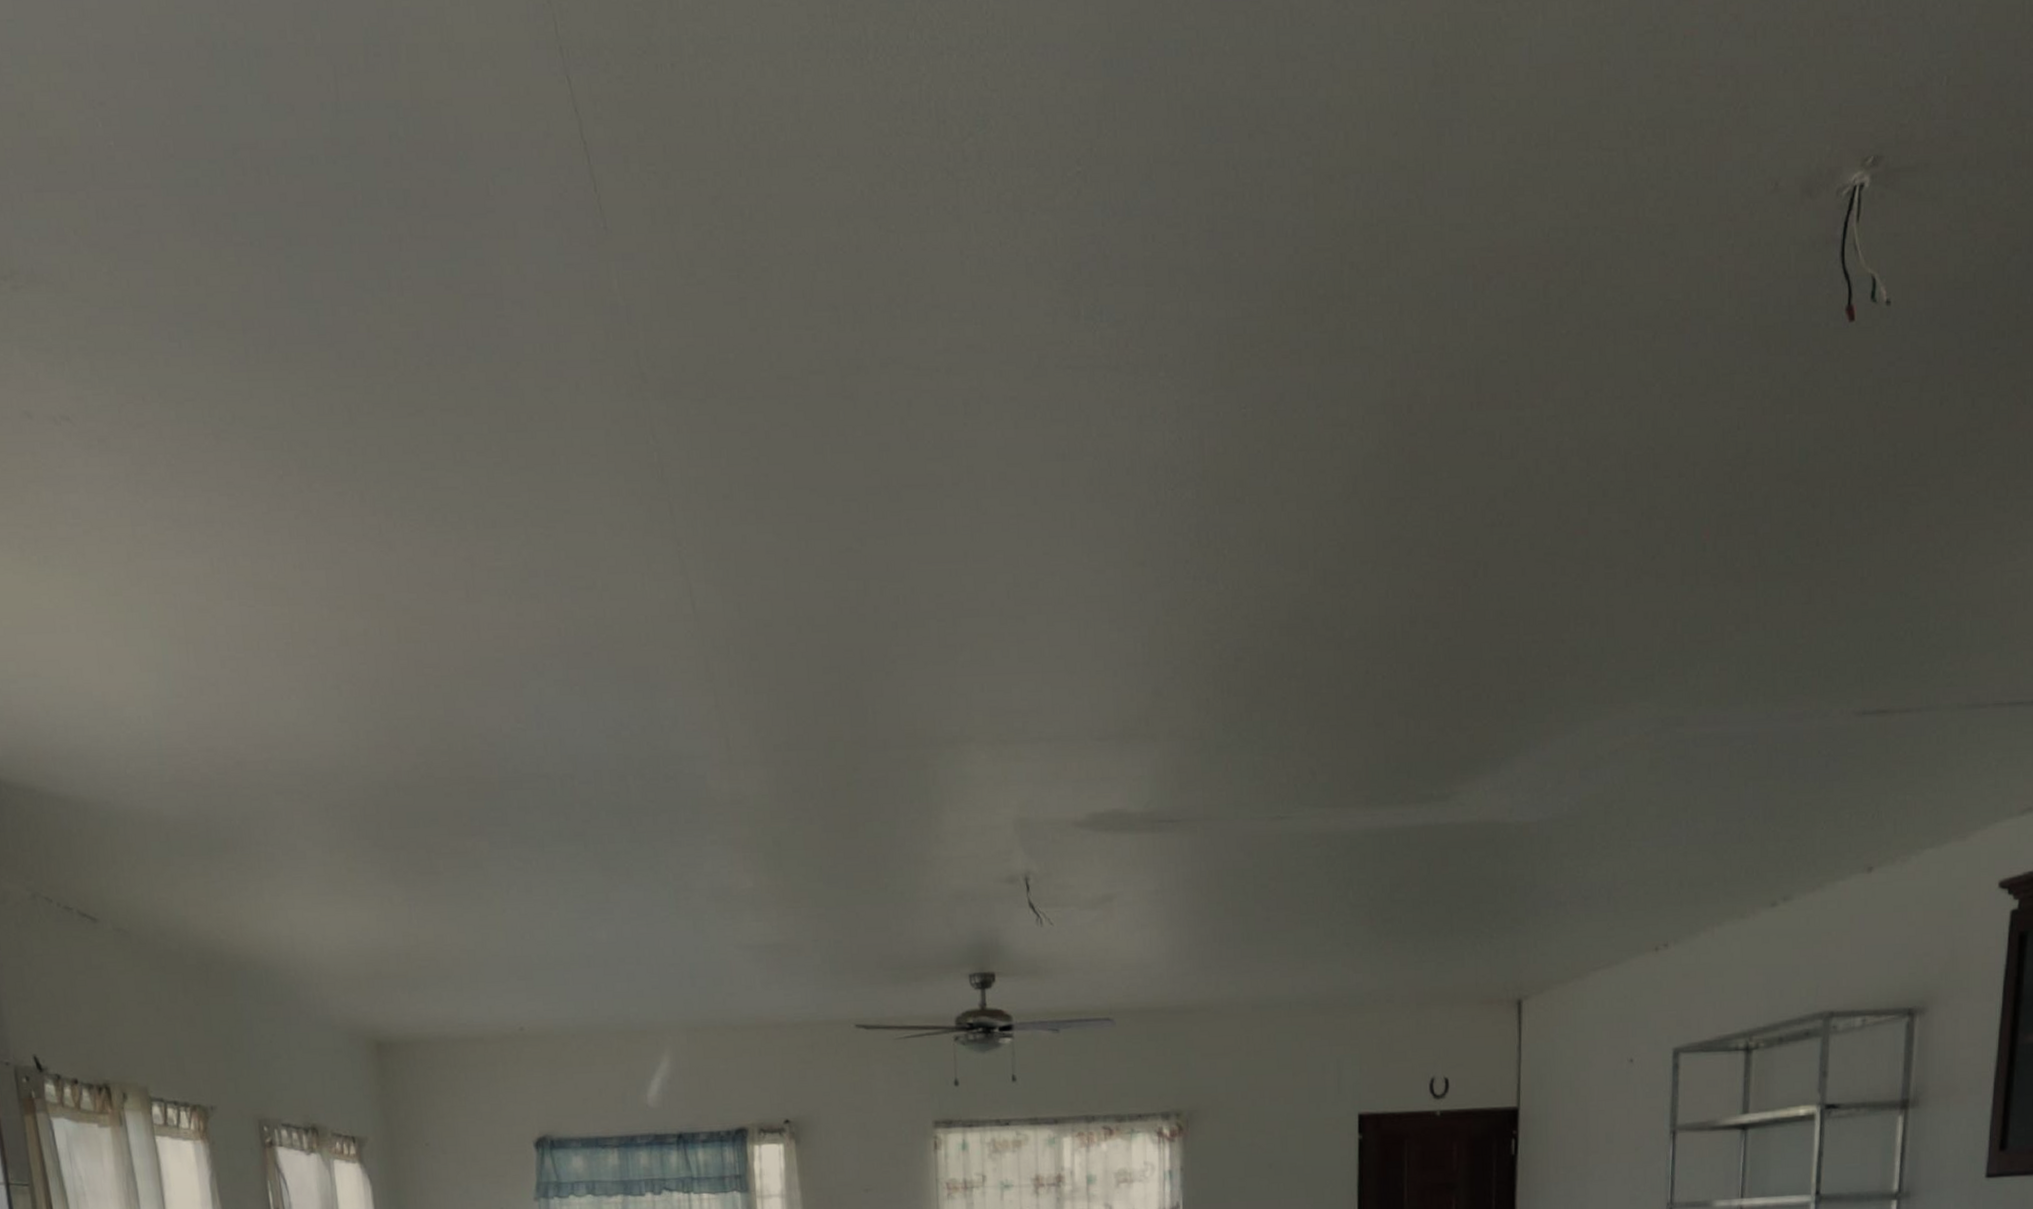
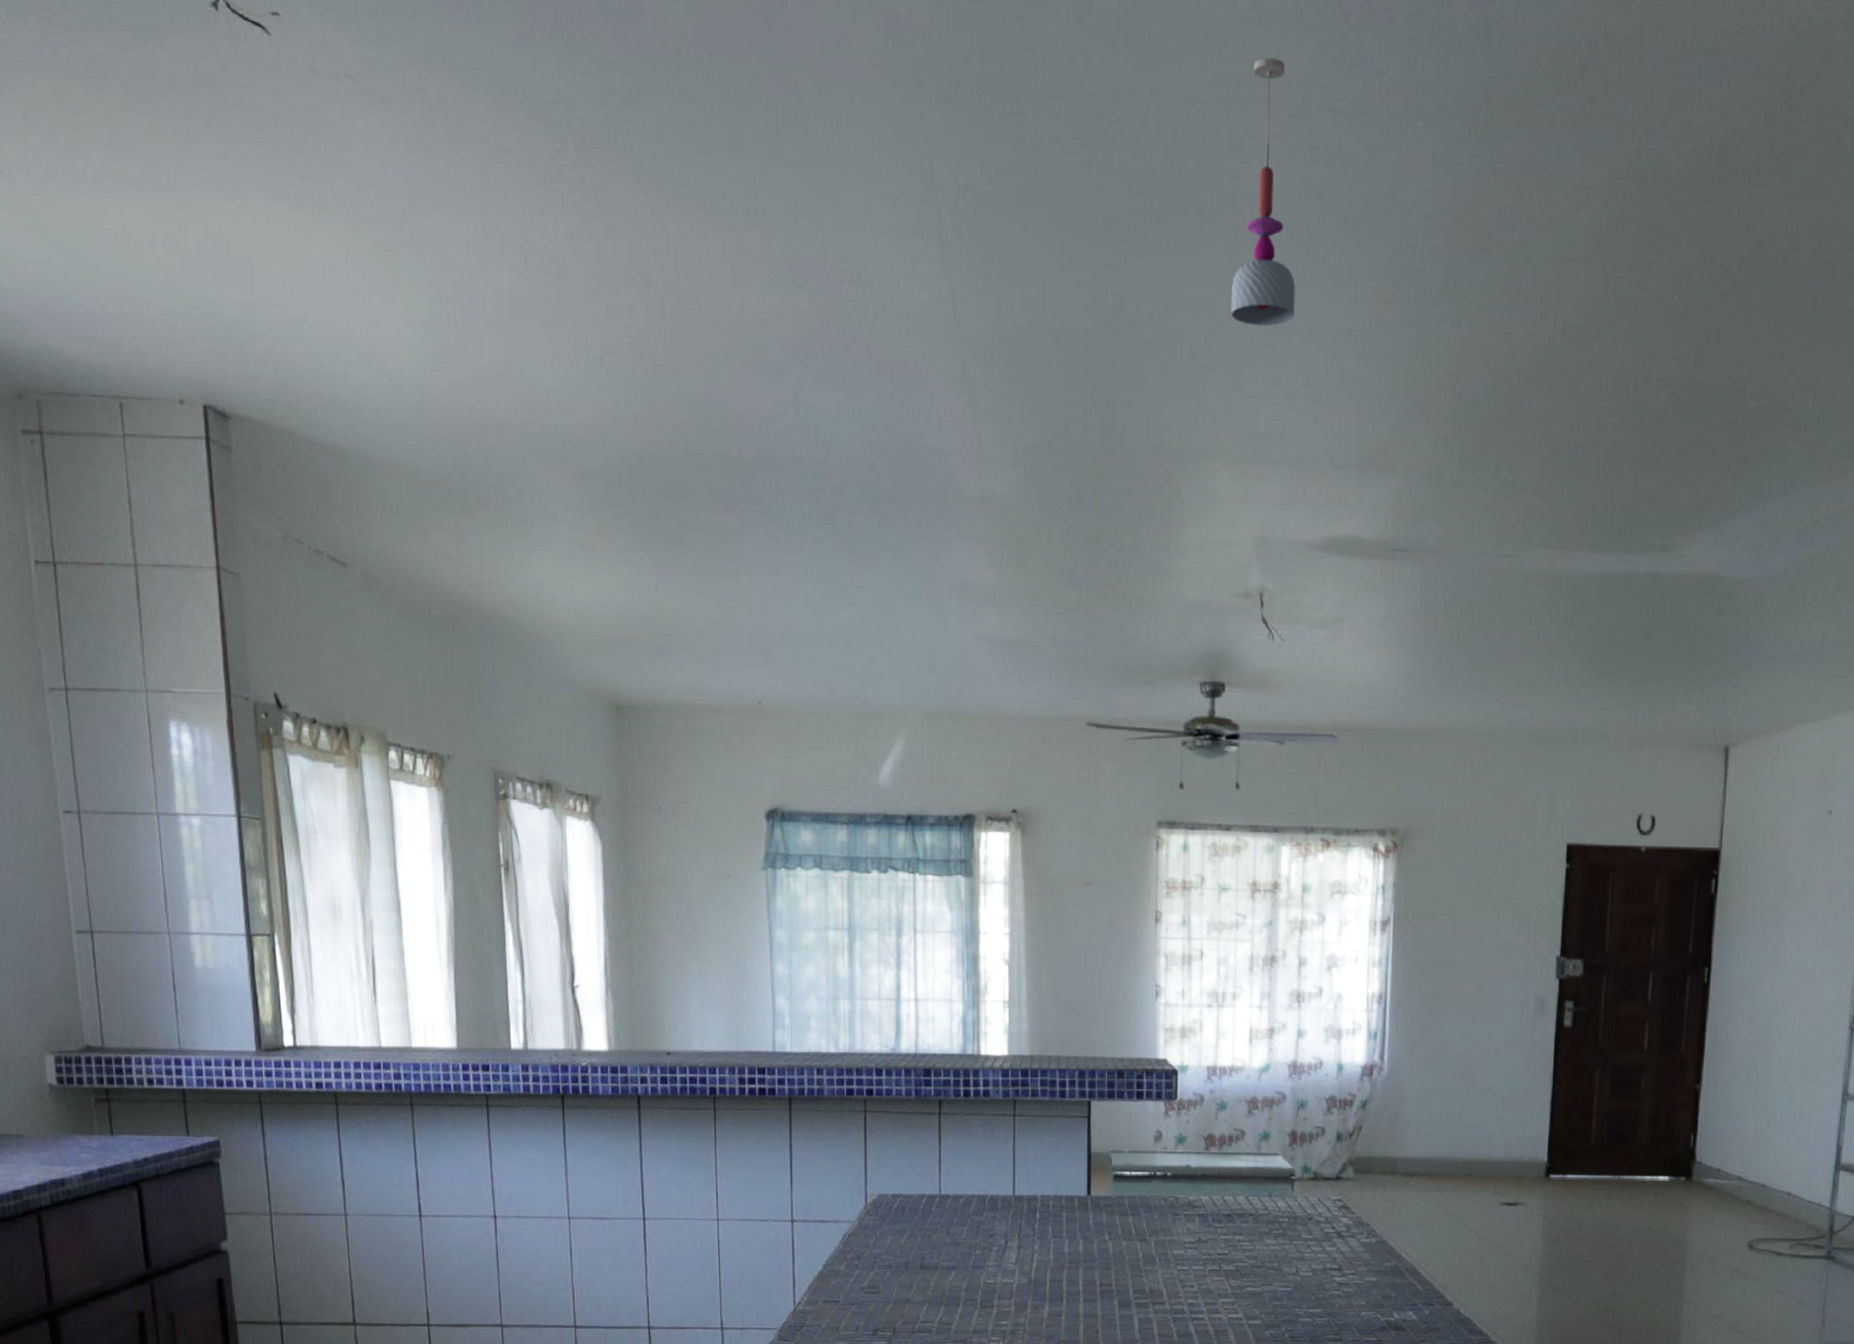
pendant light: none [976,318,1044,599] -> present [1231,58,1295,326]

